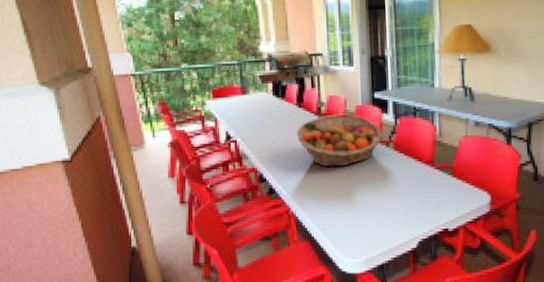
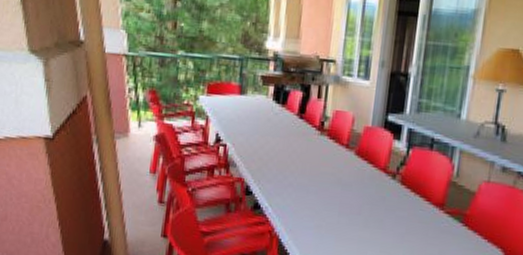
fruit basket: present [297,113,383,167] -> none [293,132,390,193]

